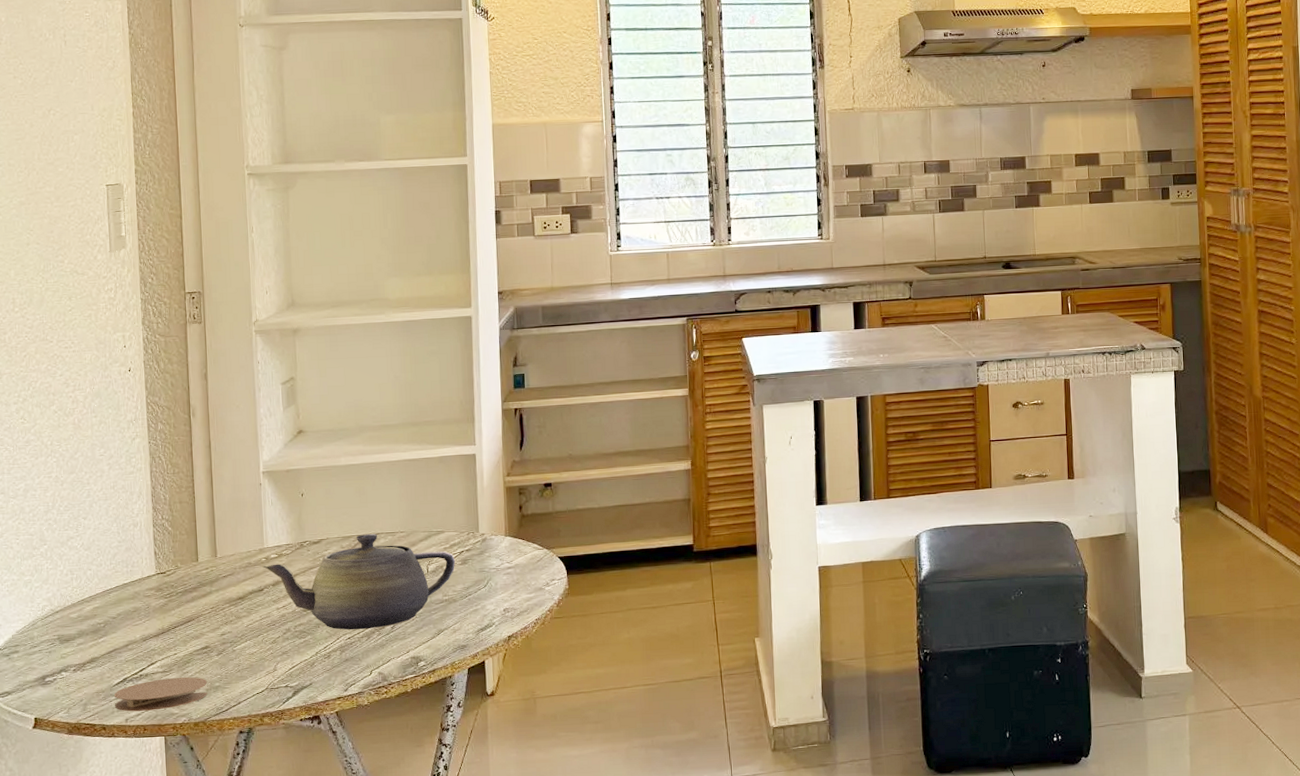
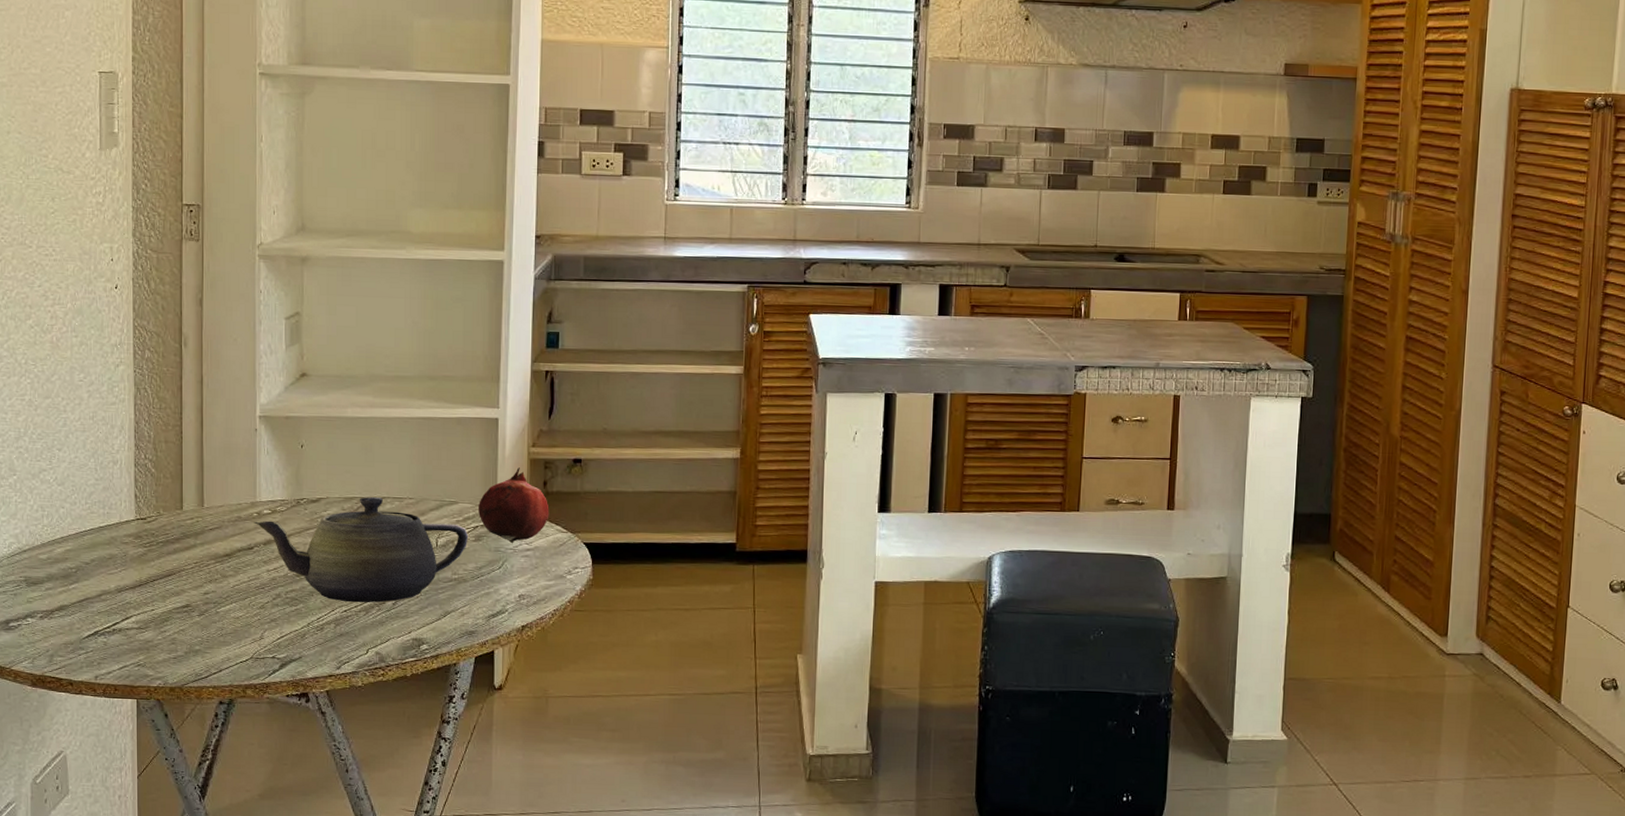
coaster: present [114,677,207,712] -> none [84,635,186,670]
fruit: none [463,496,526,564] -> present [479,467,550,544]

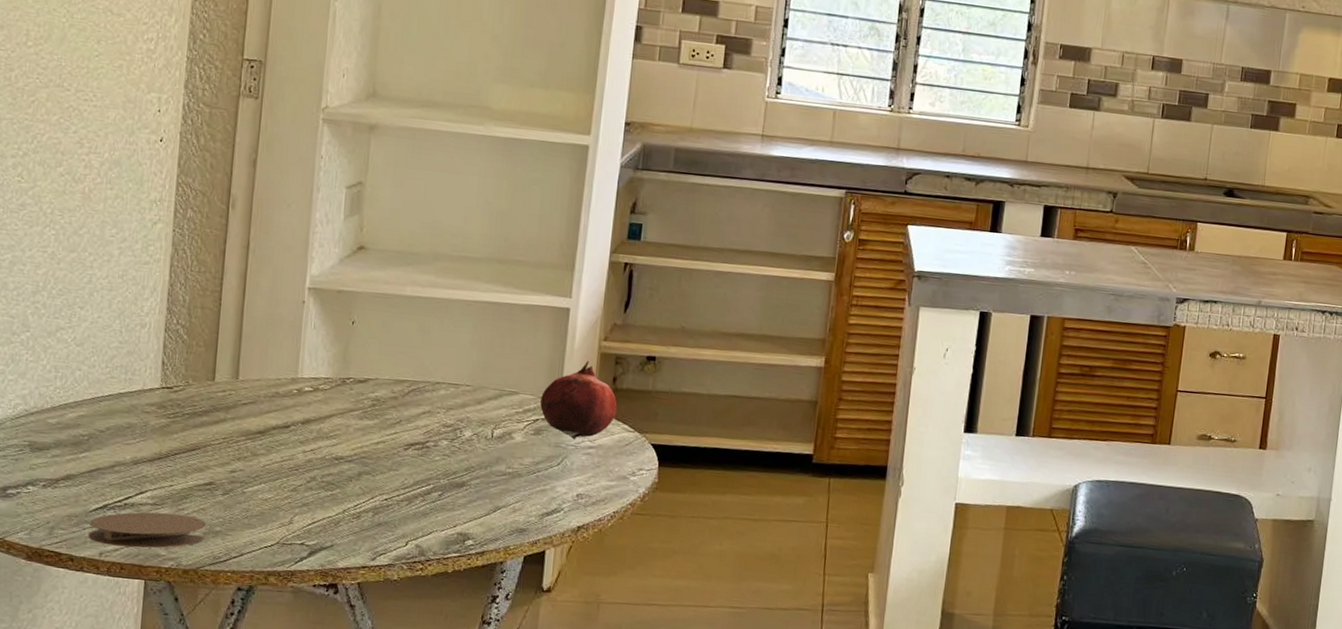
coaster: none [84,635,186,670] -> present [89,512,206,548]
teapot: present [253,497,469,603] -> none [292,380,528,493]

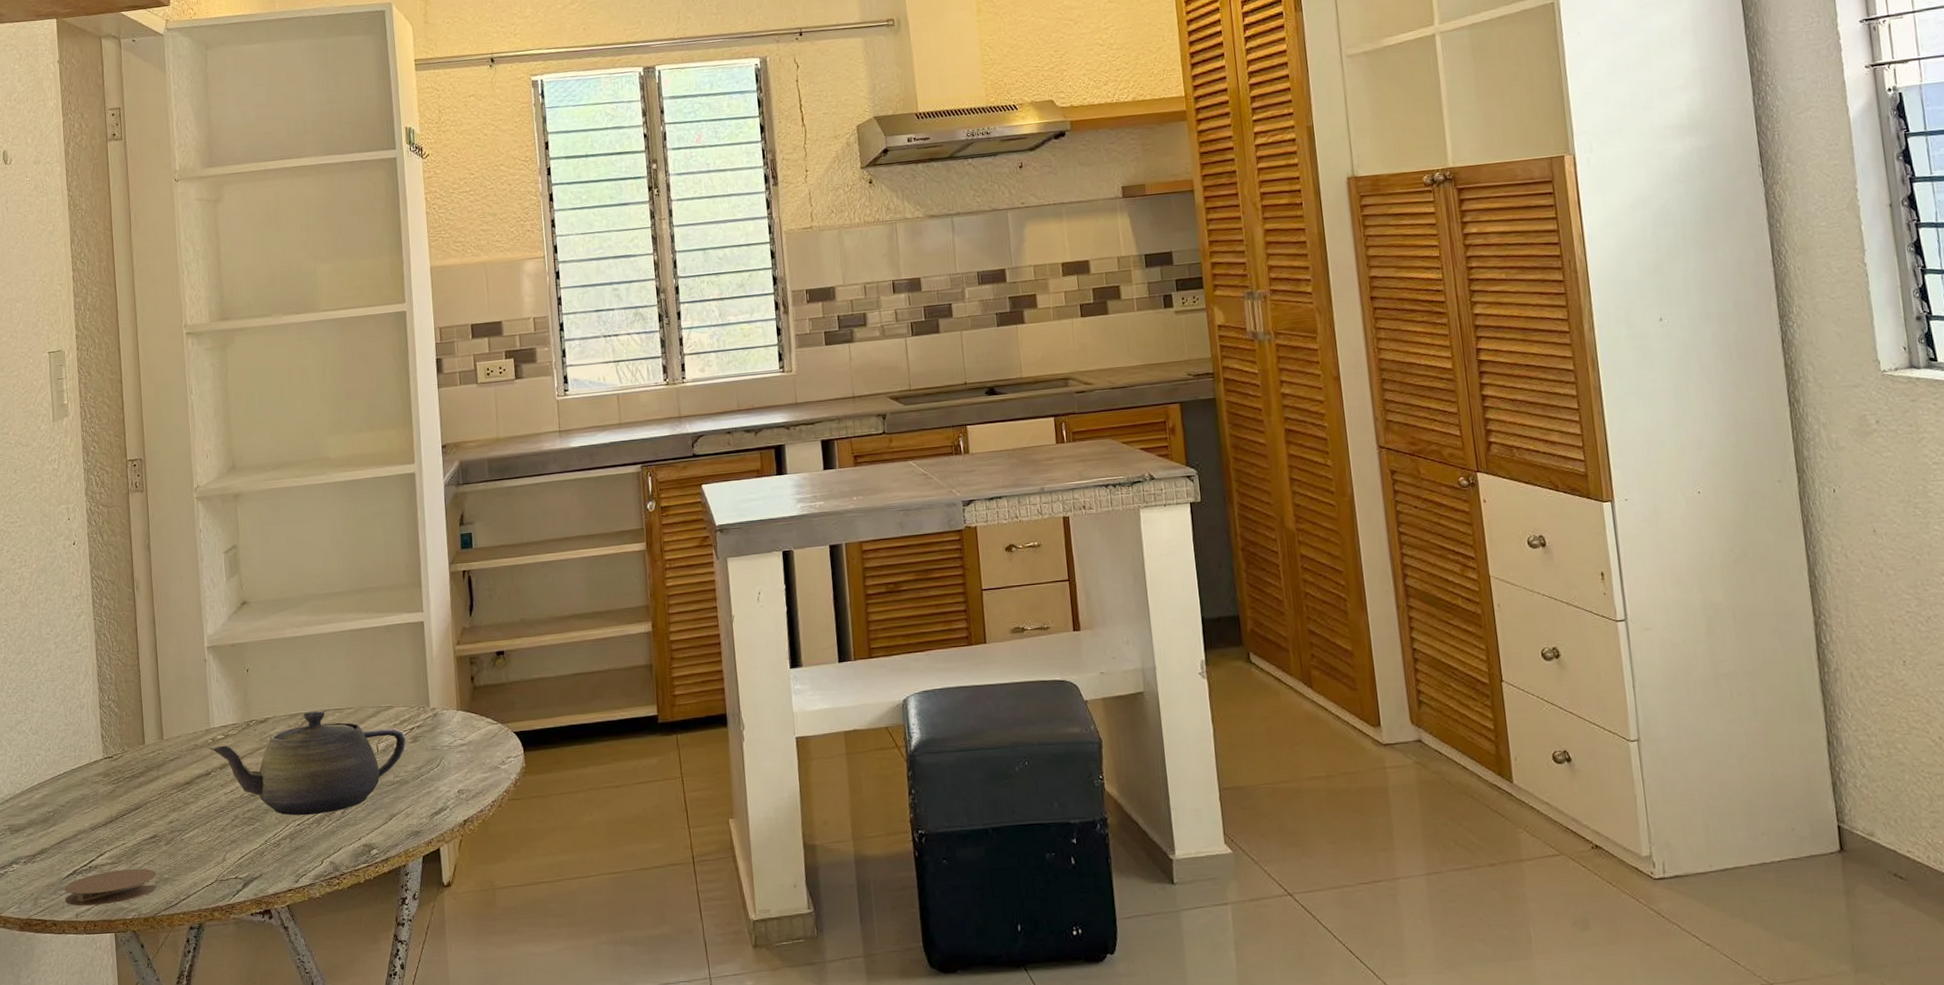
teapot: none [292,380,528,493] -> present [209,711,406,816]
fruit: present [540,361,617,440] -> none [413,666,479,741]

